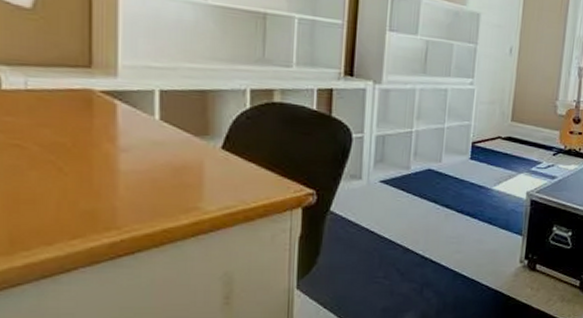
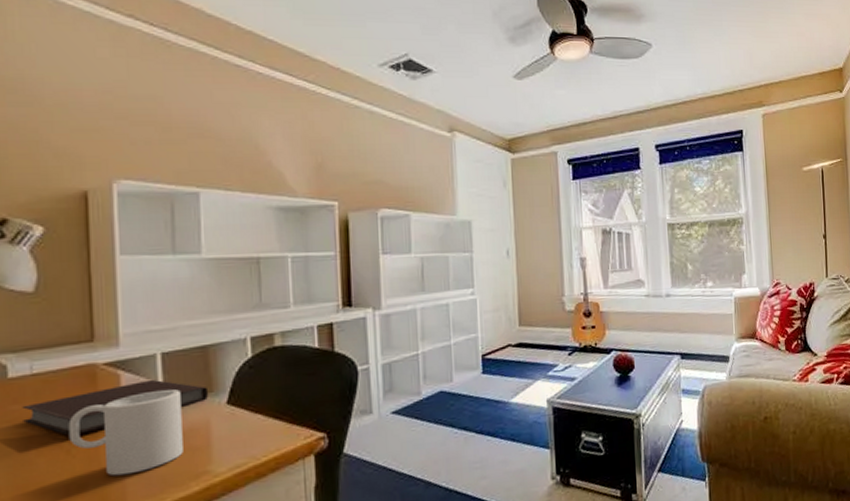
notebook: none [15,113,203,155] -> present [22,379,208,436]
mug: none [62,125,177,199] -> present [68,389,183,476]

